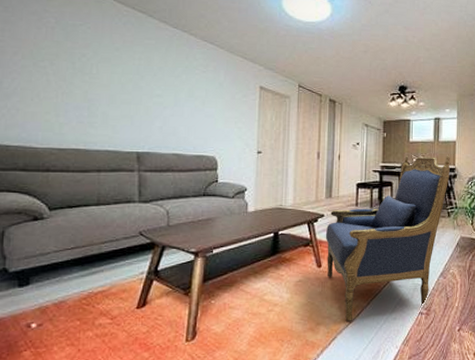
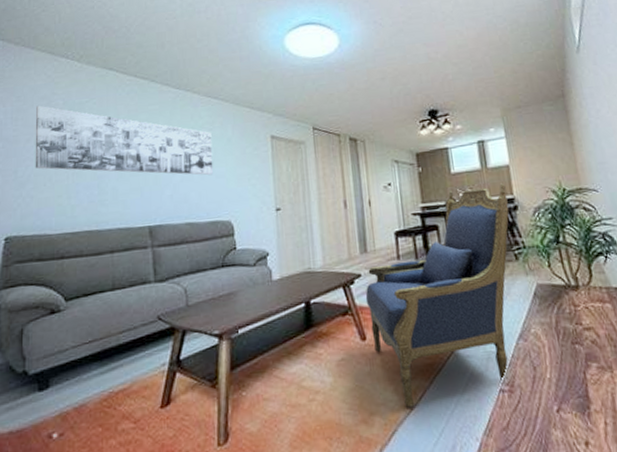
wall art: none [22,19,205,114] -> present [35,105,214,176]

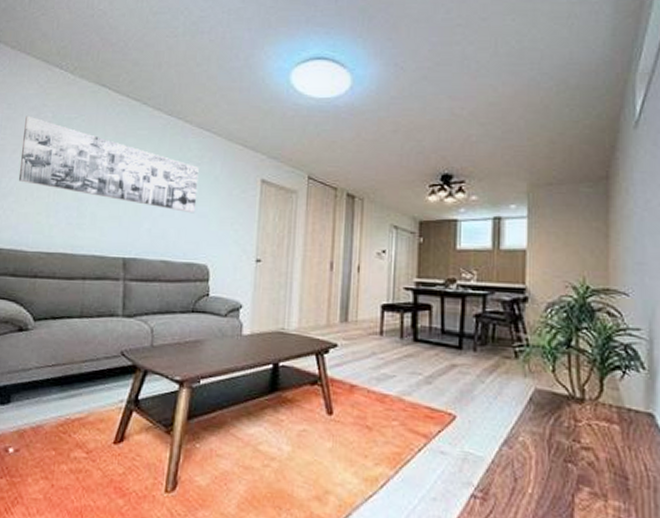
armchair: present [365,183,509,408] -> none [338,269,517,494]

